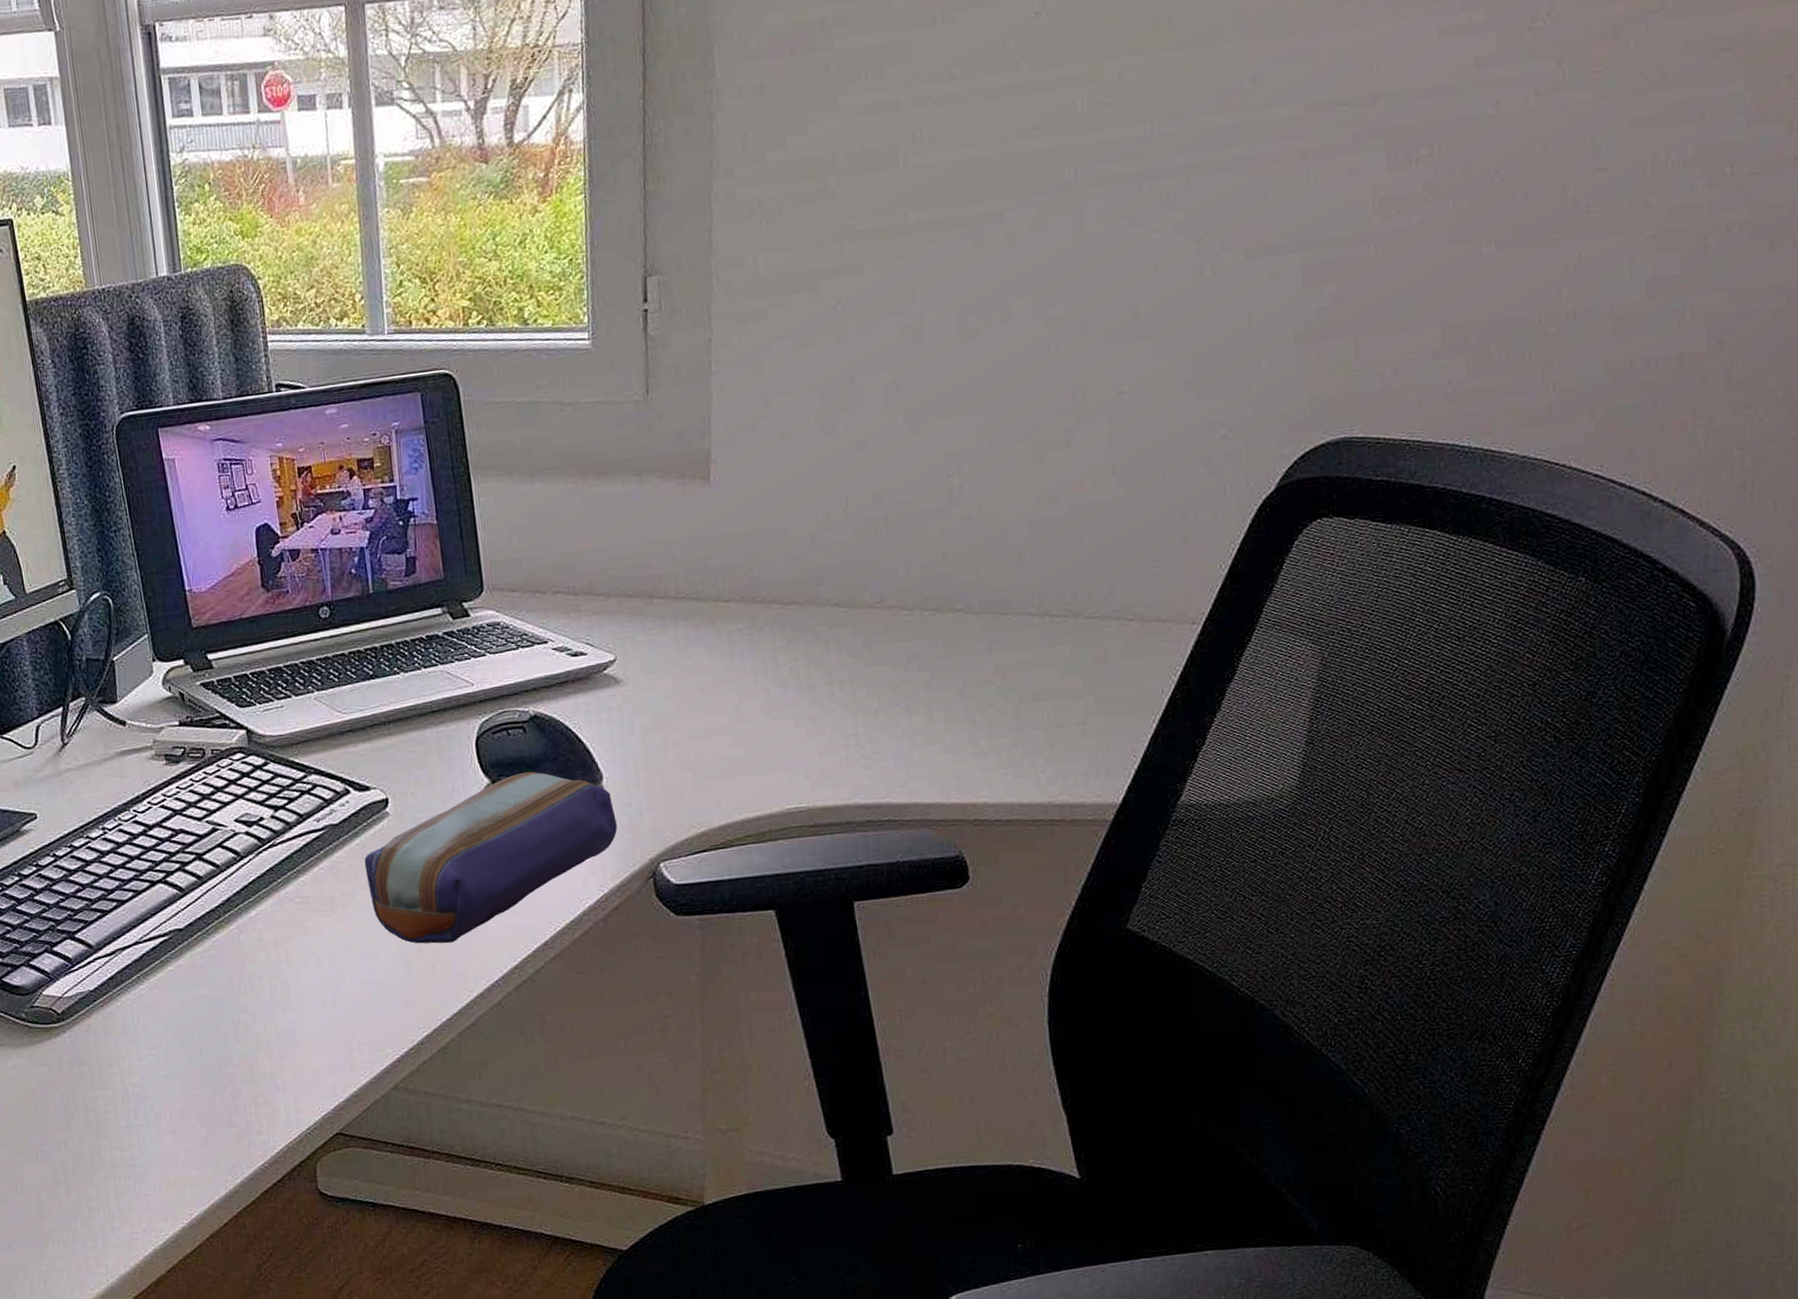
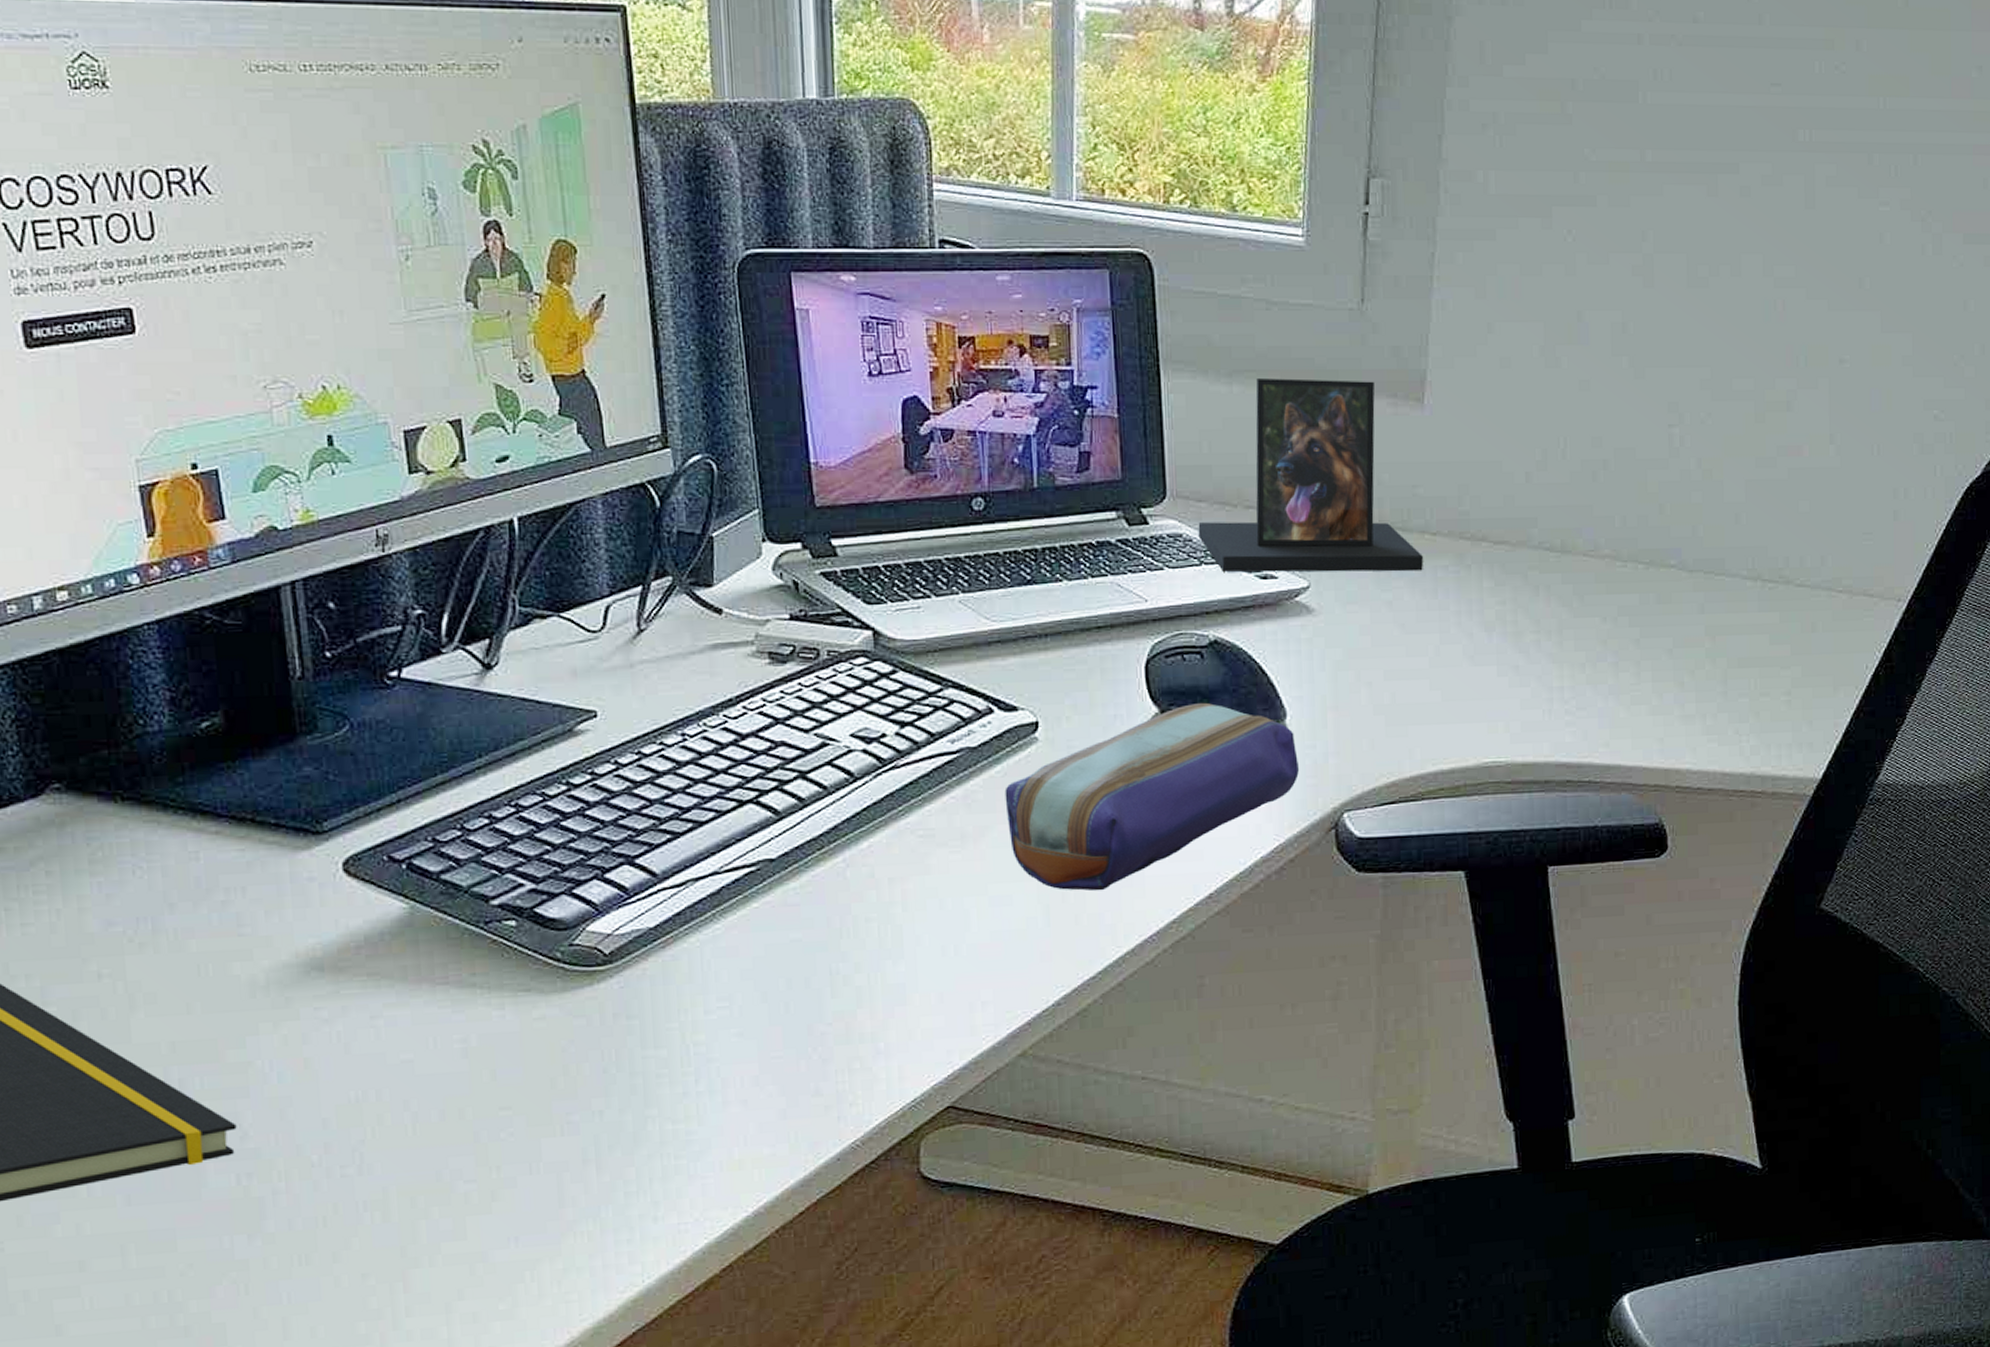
photo frame: none [513,465,719,653] -> present [1198,378,1424,572]

